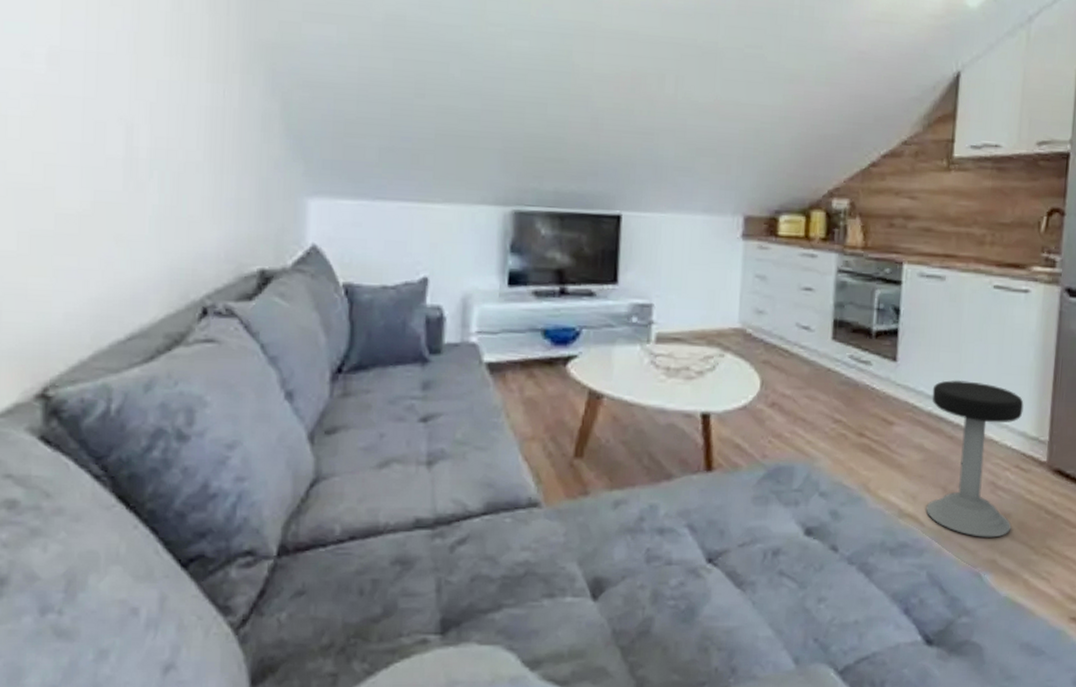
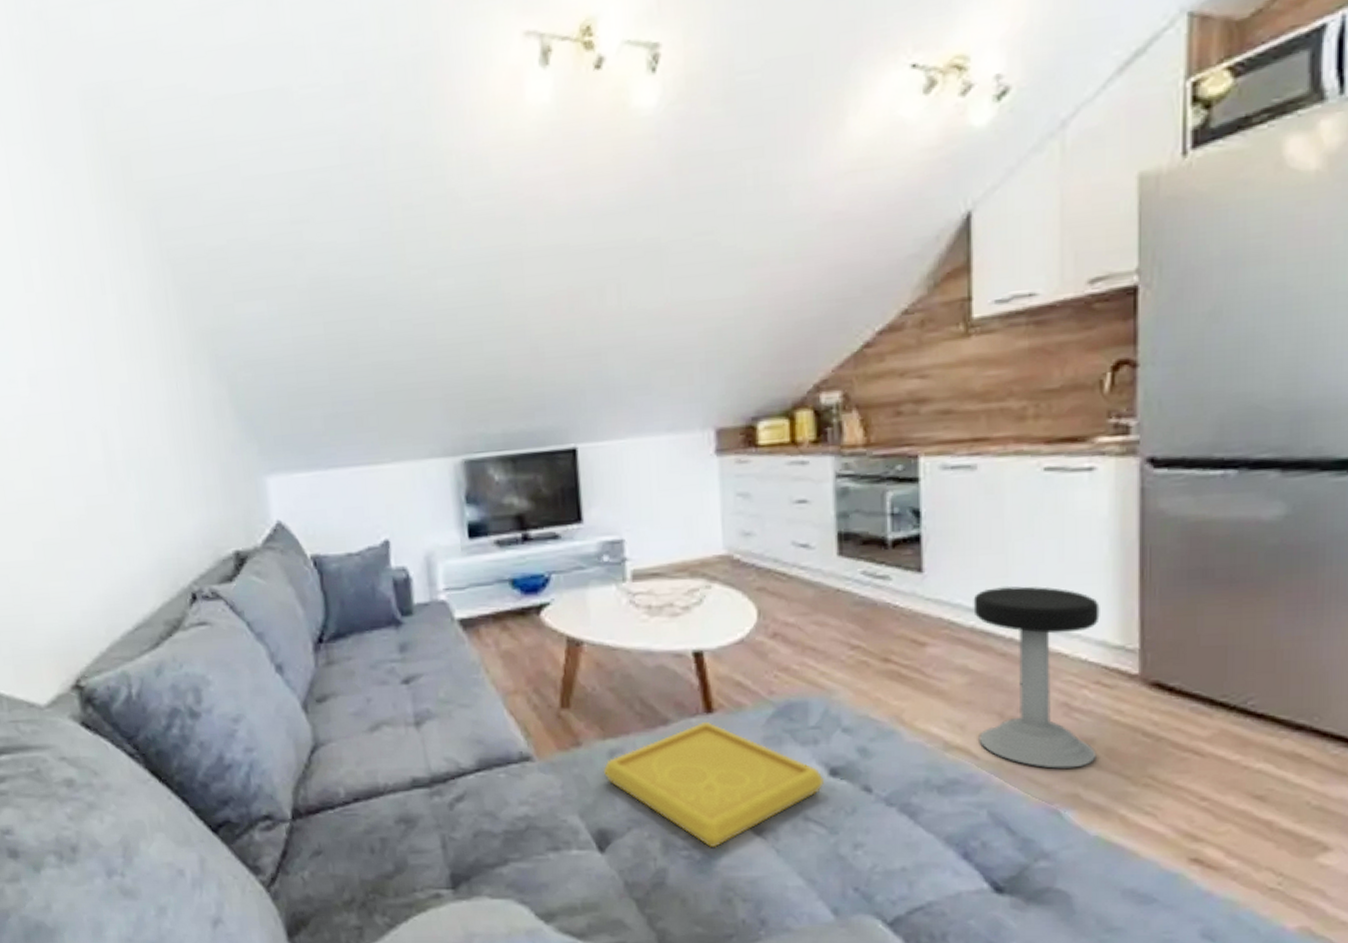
serving tray: none [606,479,801,599] -> present [603,722,825,848]

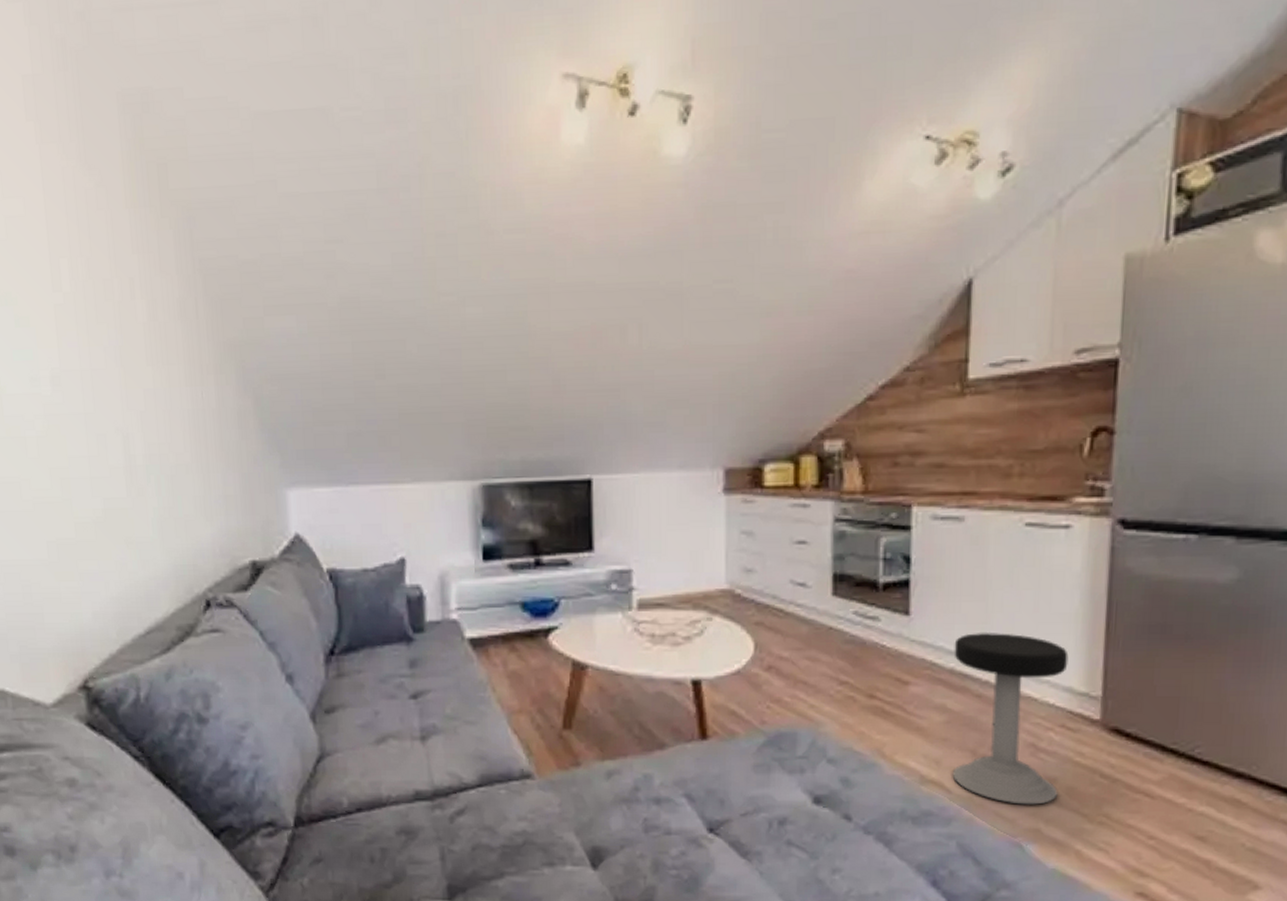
serving tray: present [603,722,825,848] -> none [600,748,809,869]

